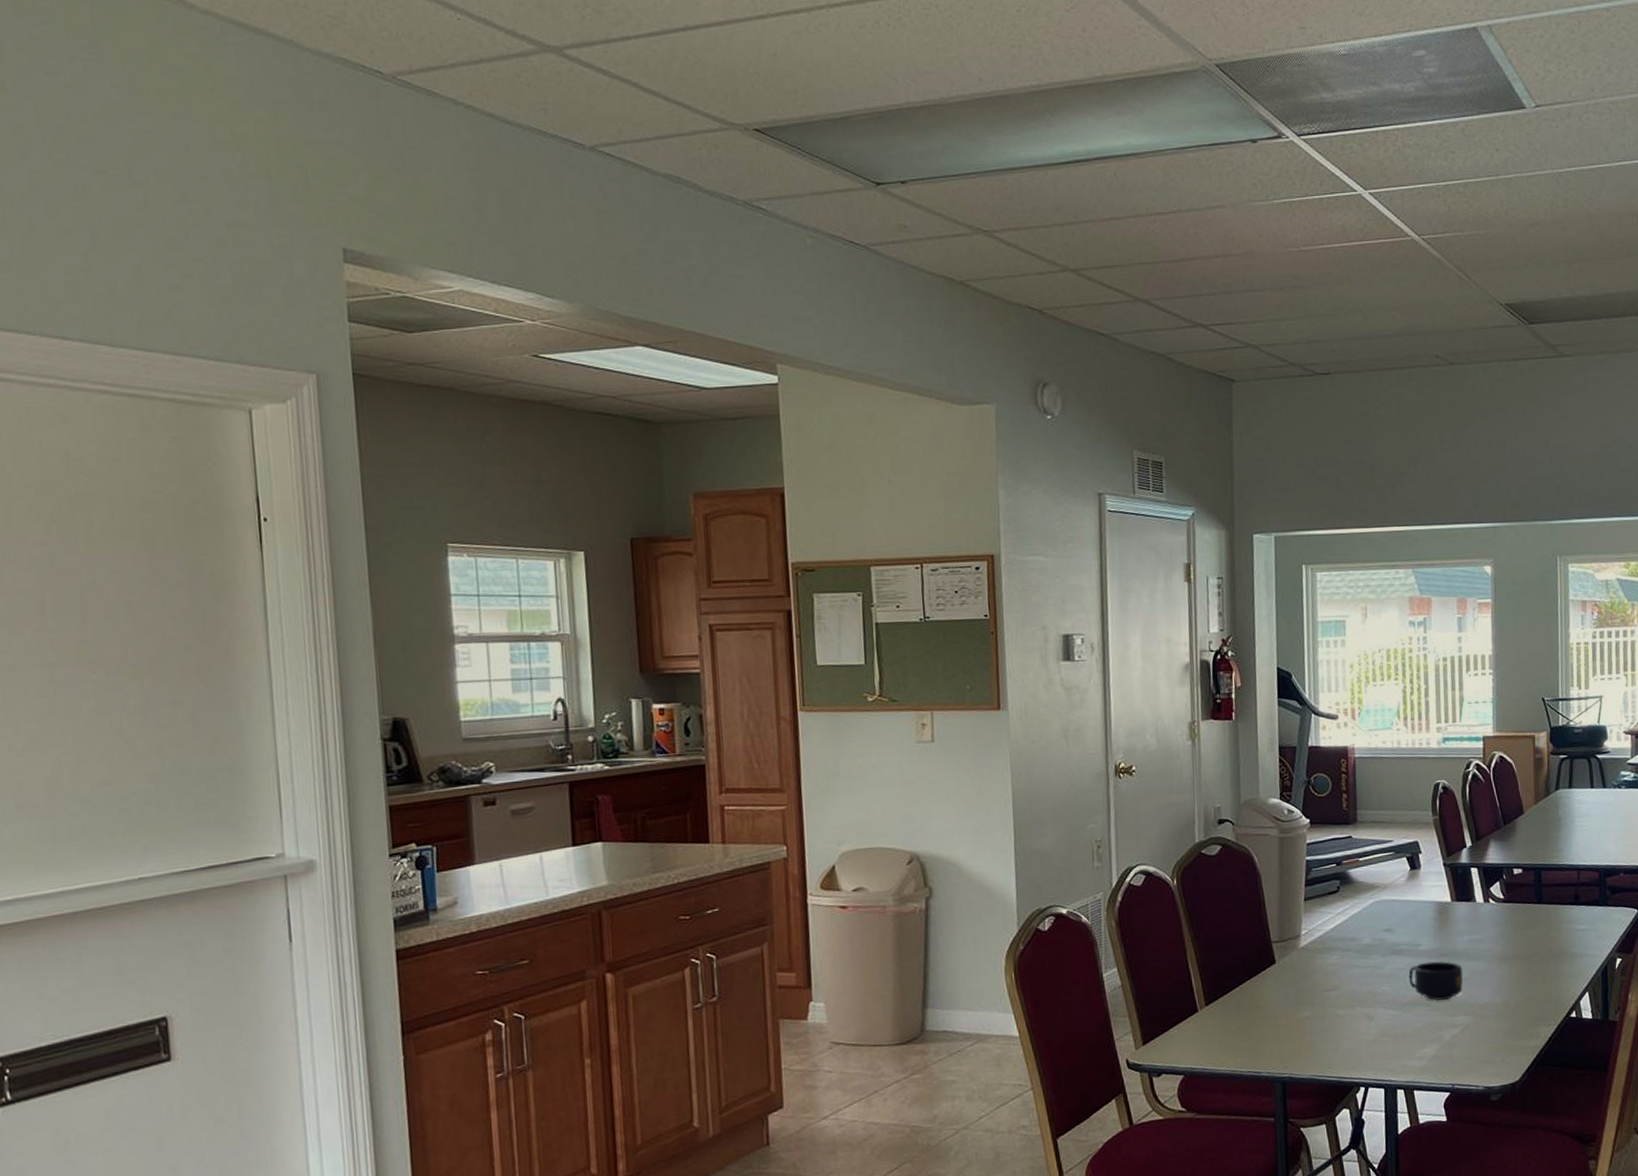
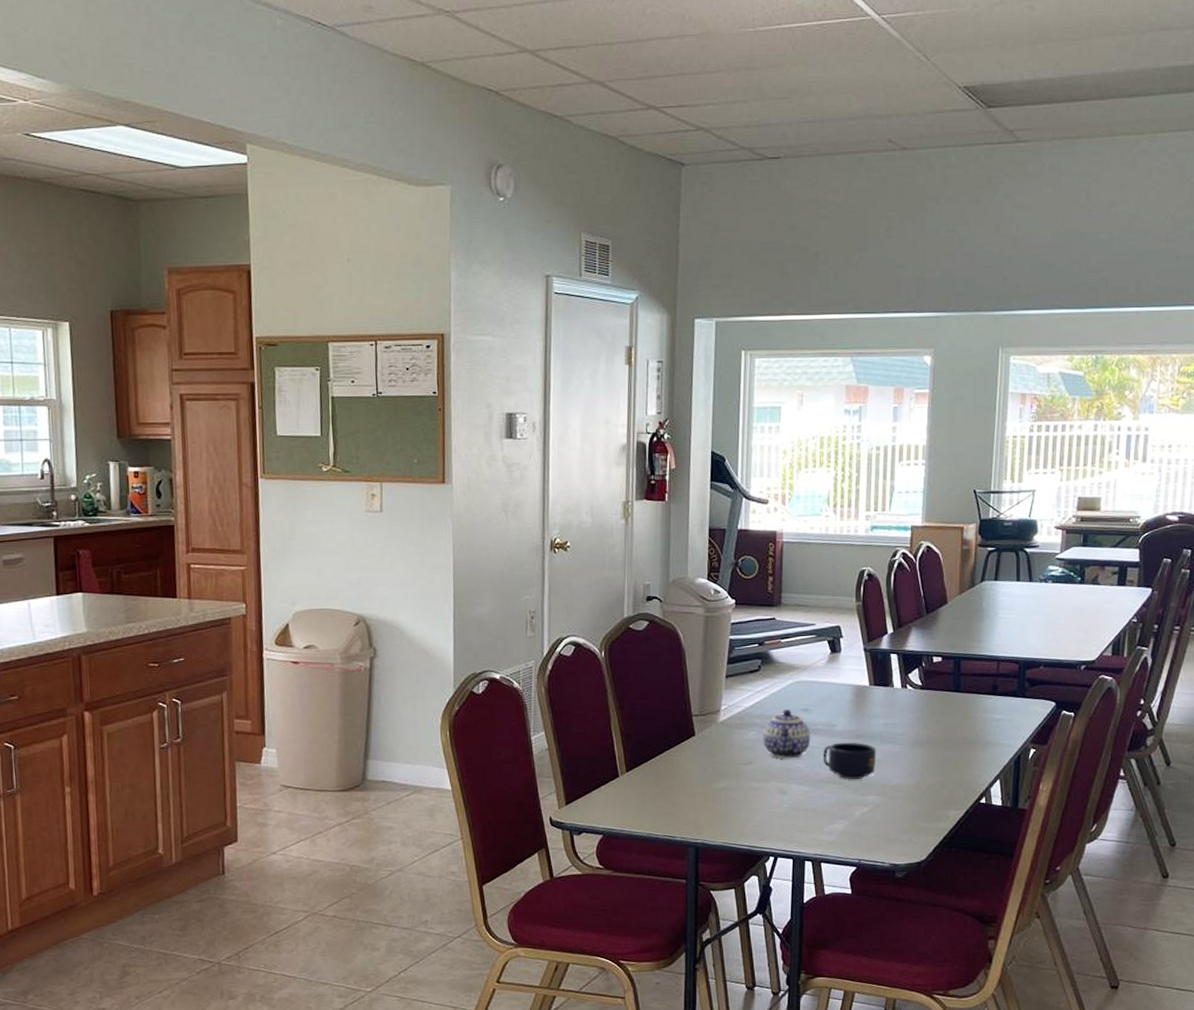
teapot: none [1345,930,1396,983] -> present [763,709,811,759]

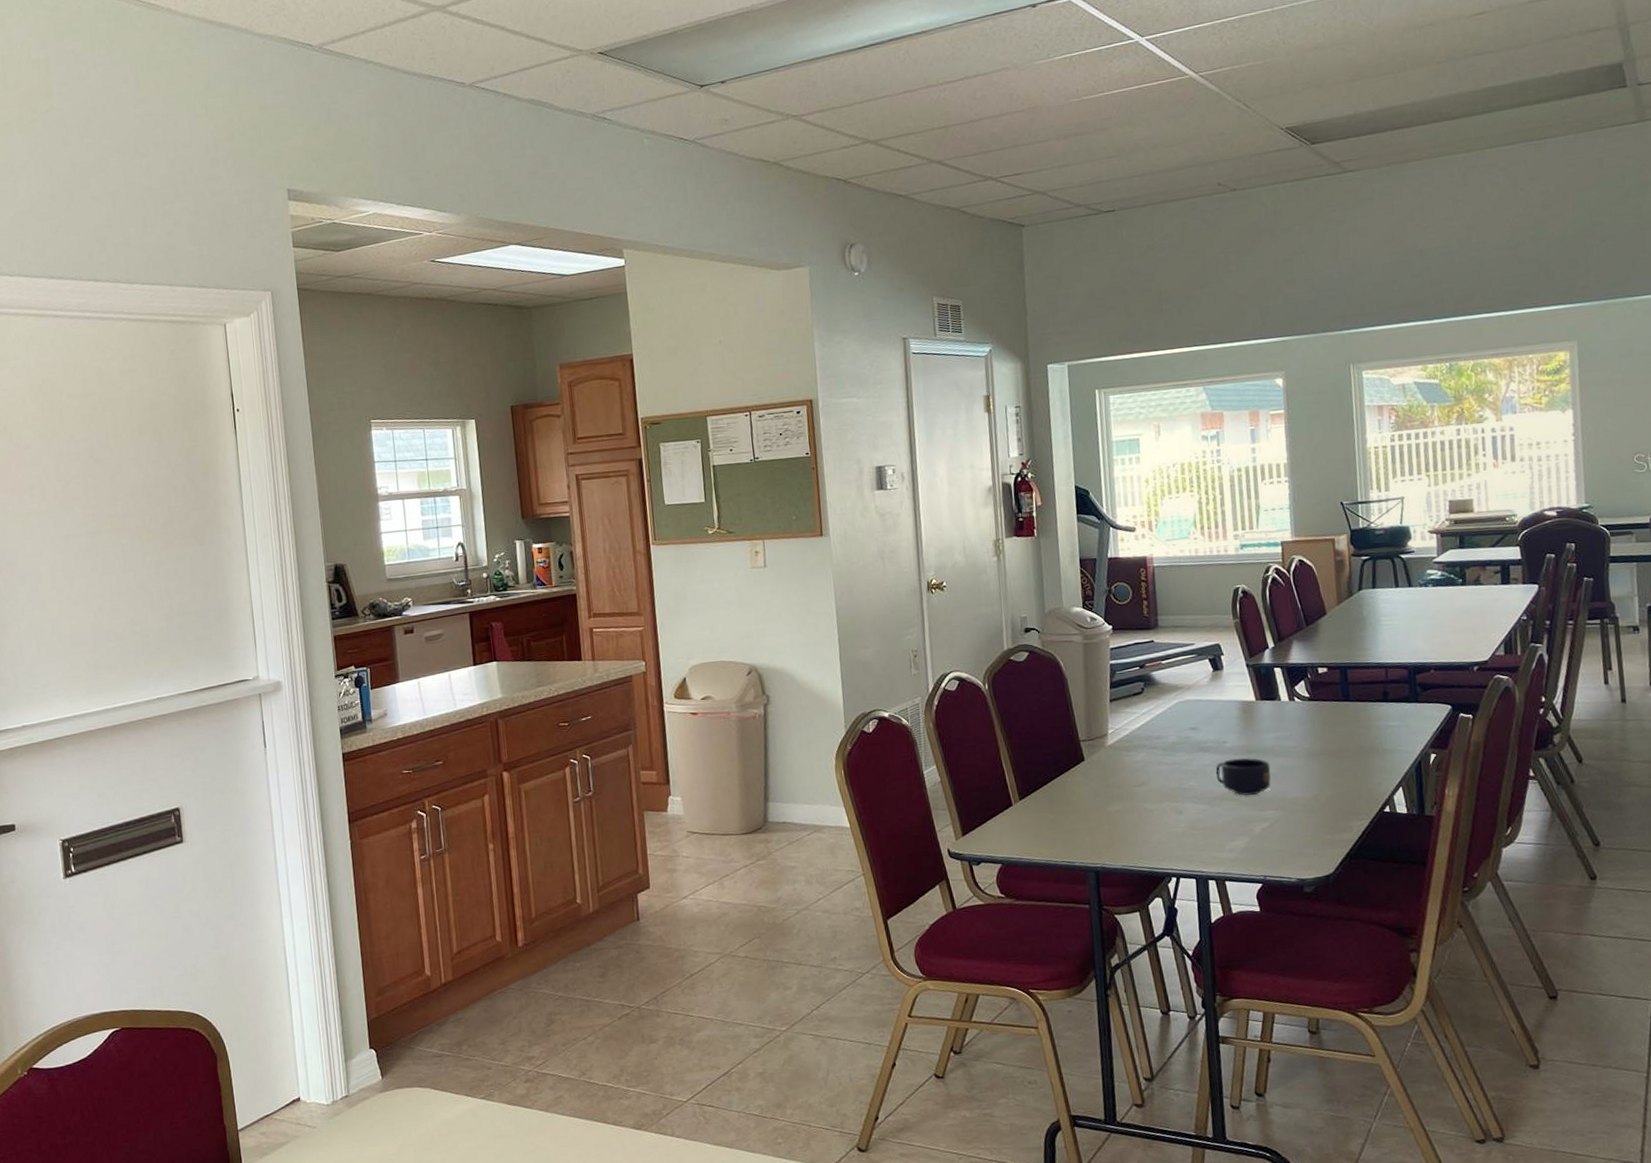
teapot: present [763,709,811,759] -> none [1152,729,1202,779]

